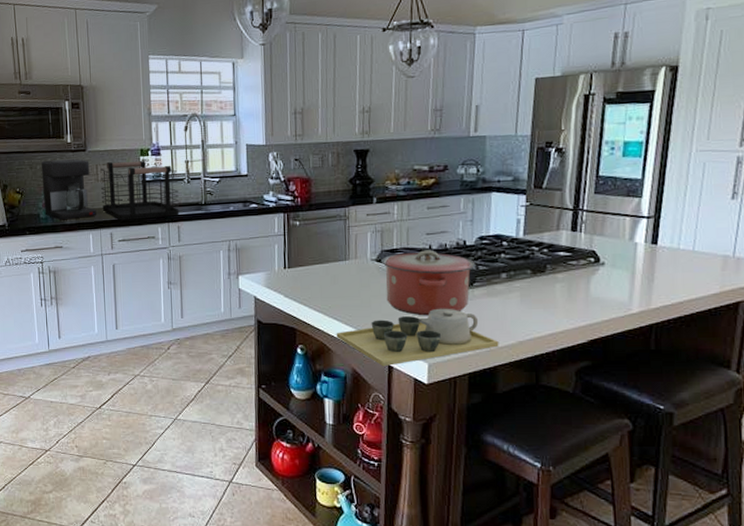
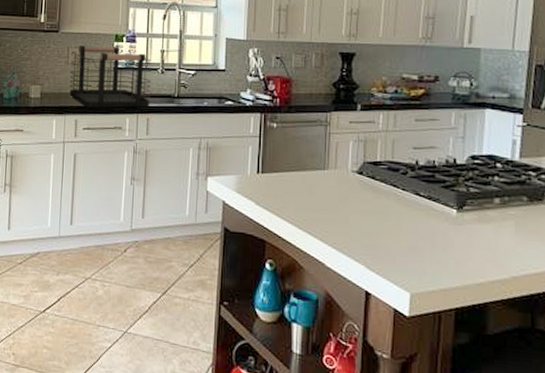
coffee maker: present [41,159,97,220] -> none [9,39,64,103]
tea set: present [336,308,499,367] -> none [309,231,490,293]
casserole: present [381,250,476,316] -> none [362,165,467,239]

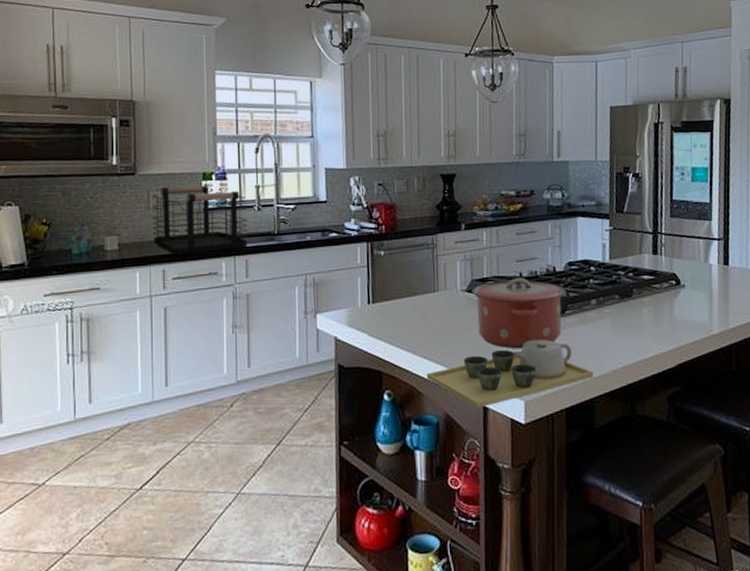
tea set: none [309,231,490,293] -> present [426,339,594,409]
casserole: none [362,165,467,239] -> present [471,277,567,349]

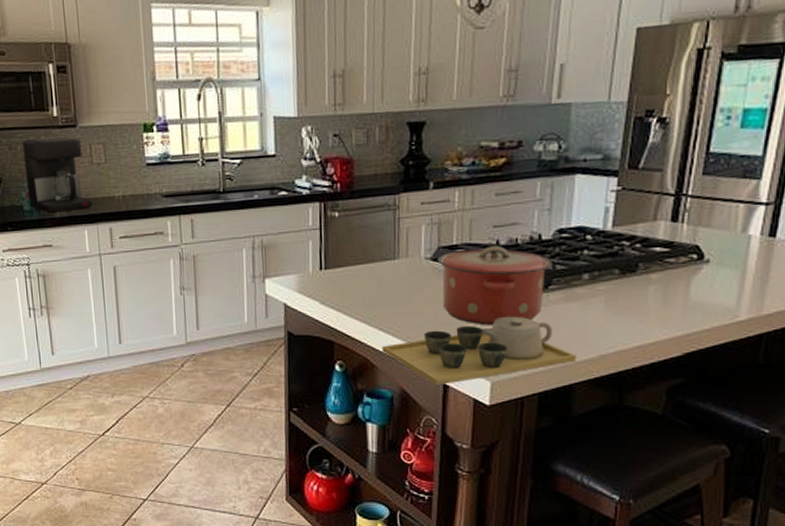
coffee maker: none [77,183,146,256] -> present [22,137,93,213]
dish rack: present [152,185,248,255] -> none [95,137,193,213]

